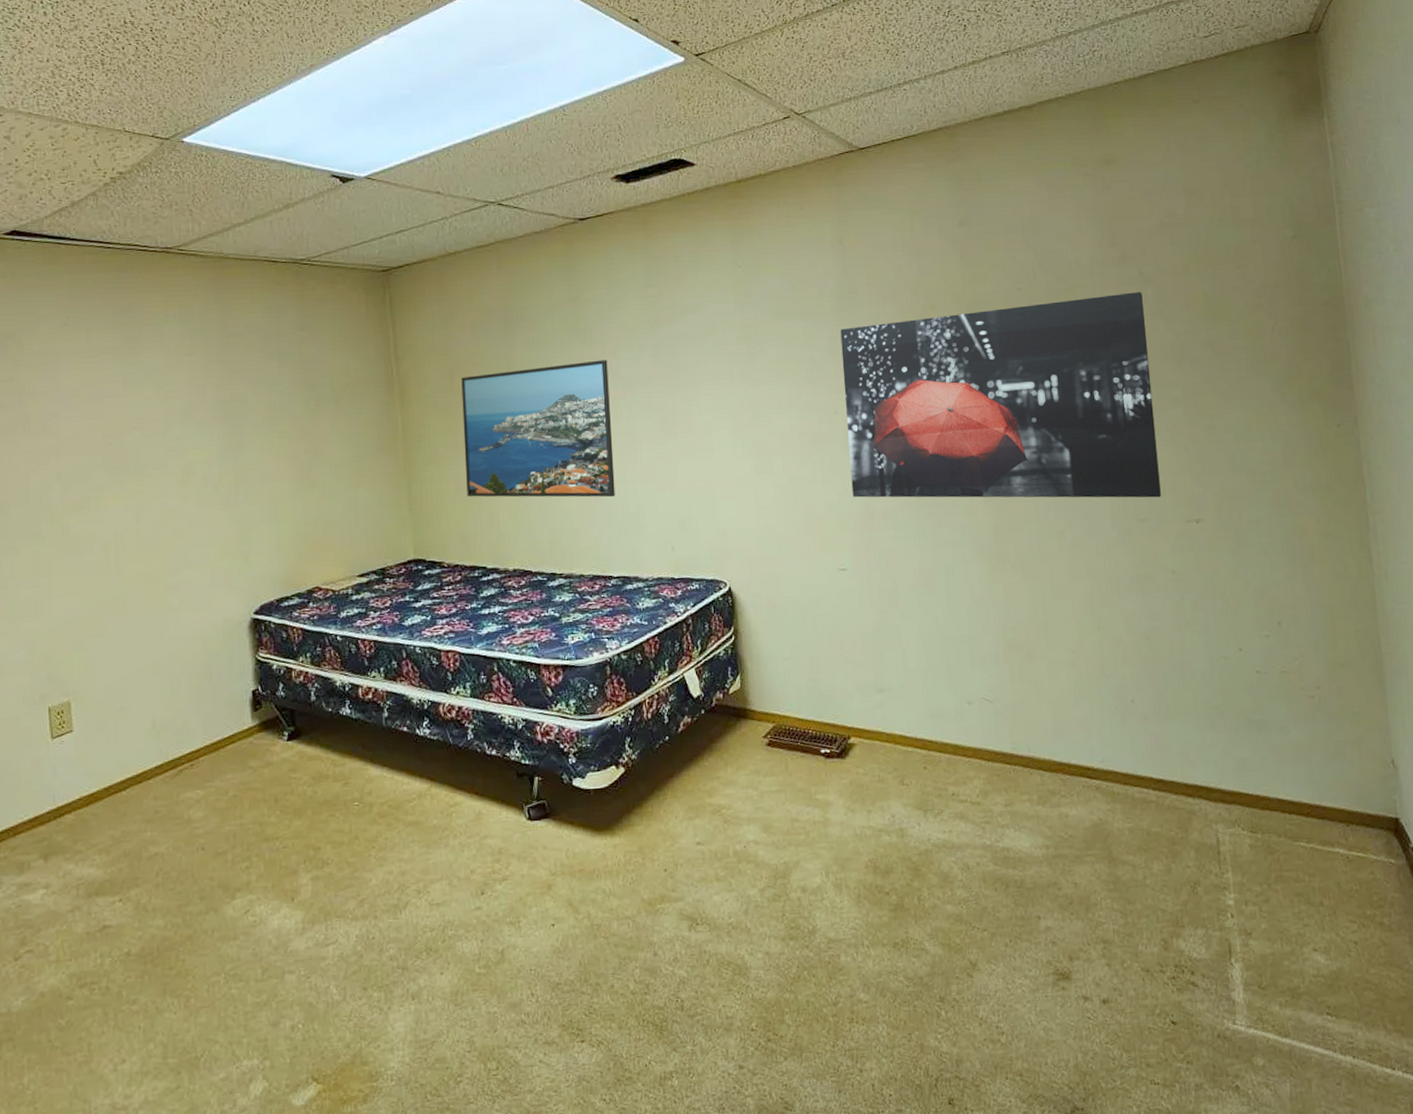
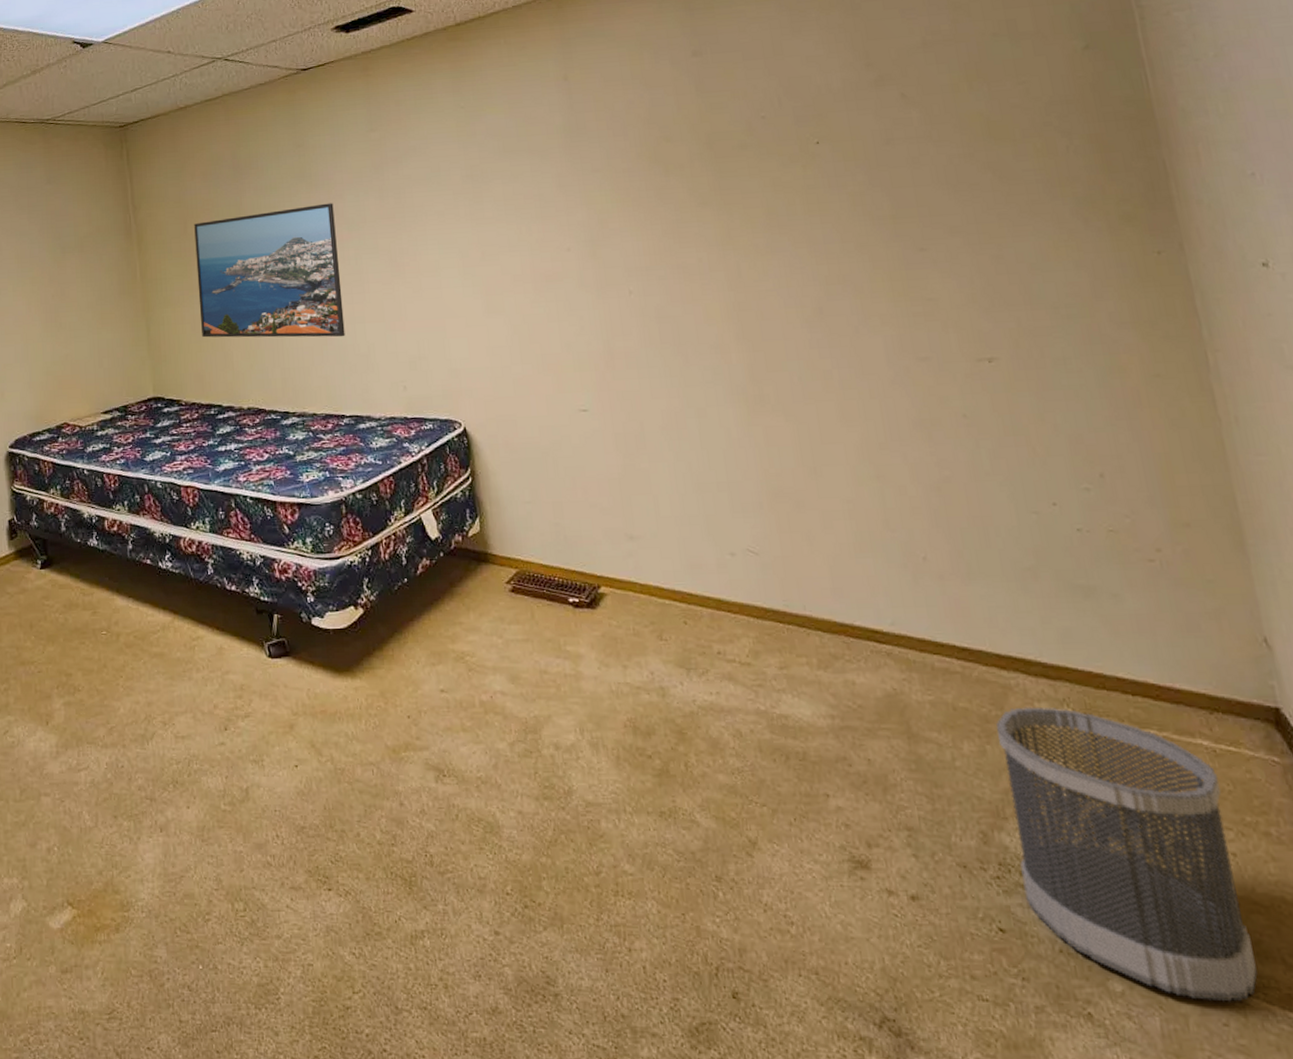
wall art: present [840,292,1161,498] -> none [569,115,944,336]
wastebasket: none [1181,828,1365,1066] -> present [996,707,1258,1002]

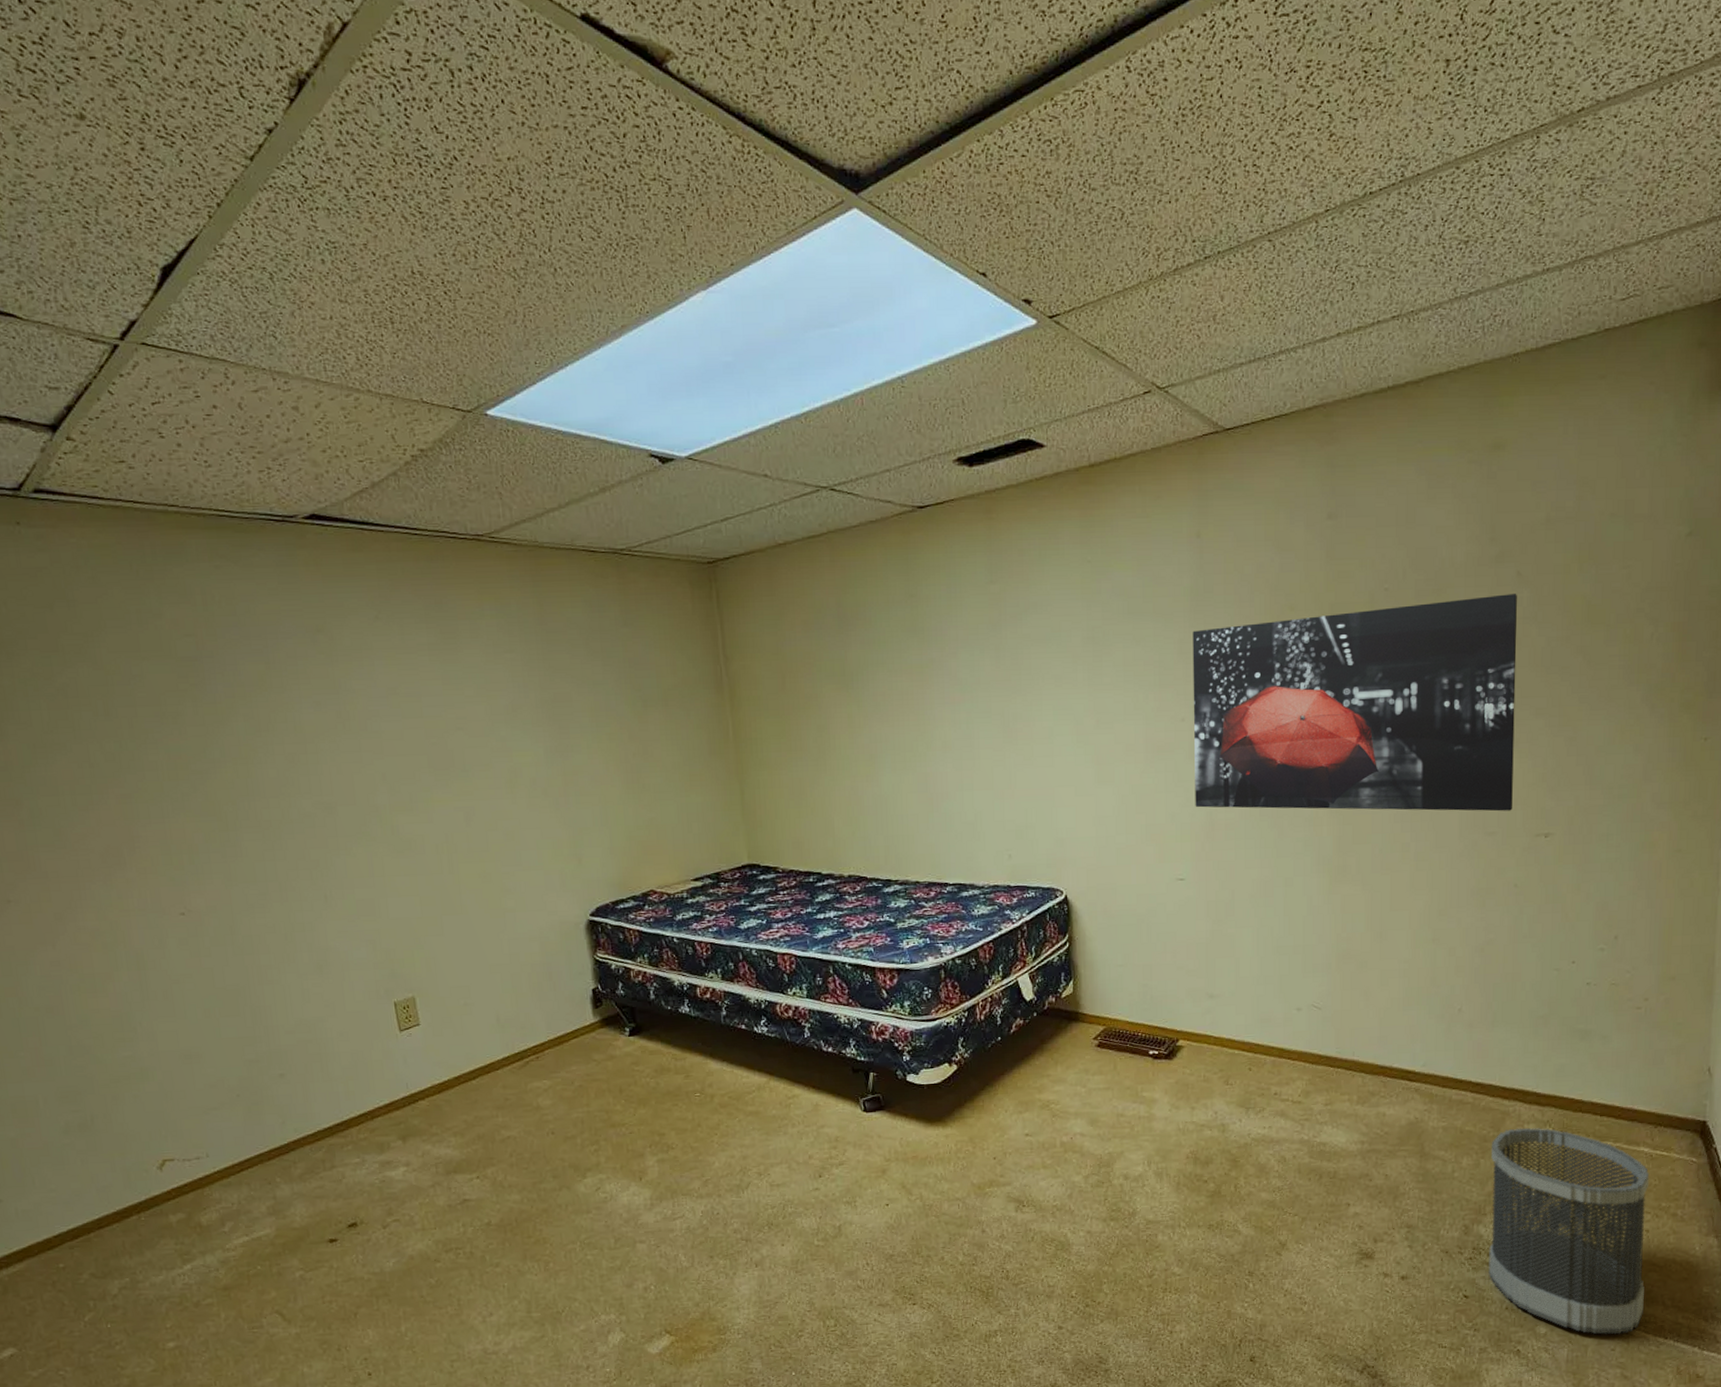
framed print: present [194,203,345,338] -> none [793,661,952,805]
wall art: none [569,115,944,336] -> present [1192,594,1517,812]

